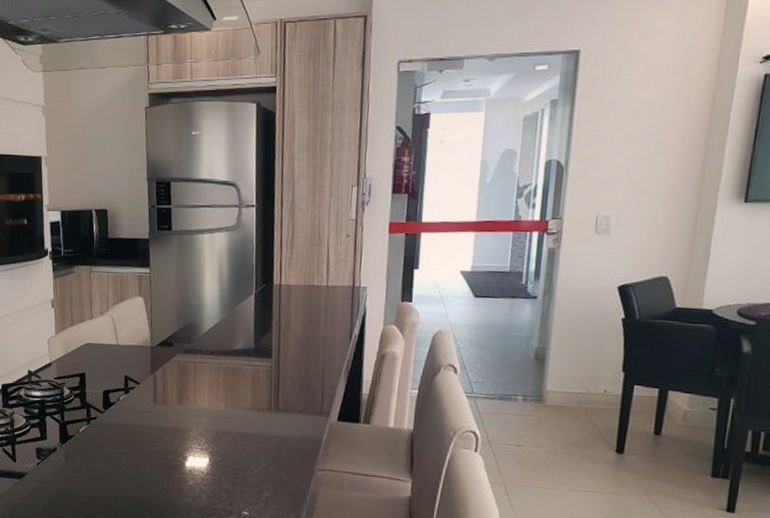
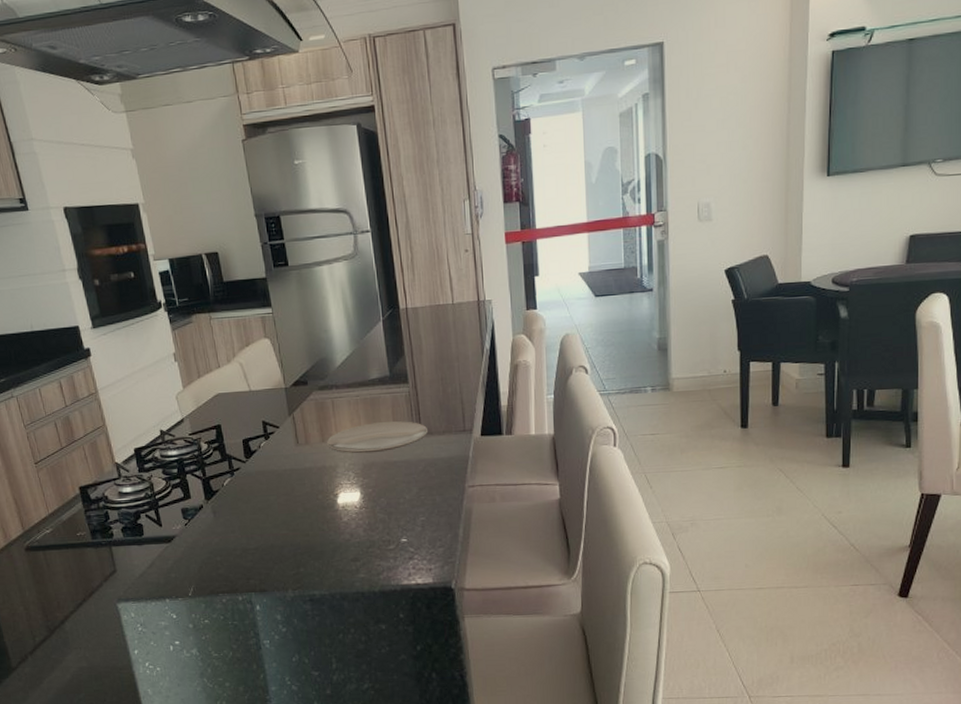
plate: none [183,392,285,422] -> present [326,421,429,454]

